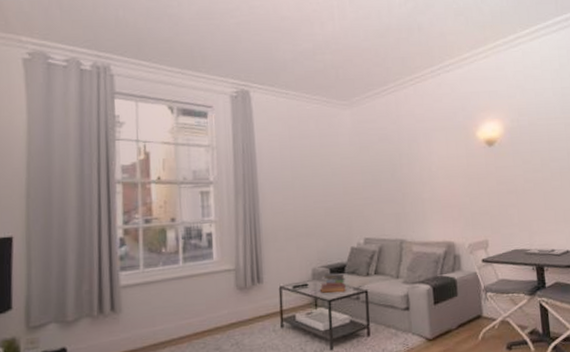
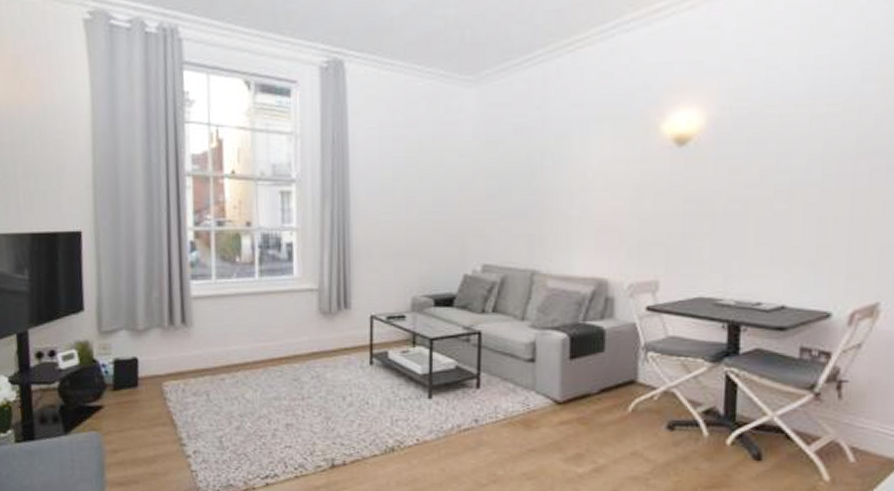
books: present [320,273,346,293] -> none [421,305,453,331]

